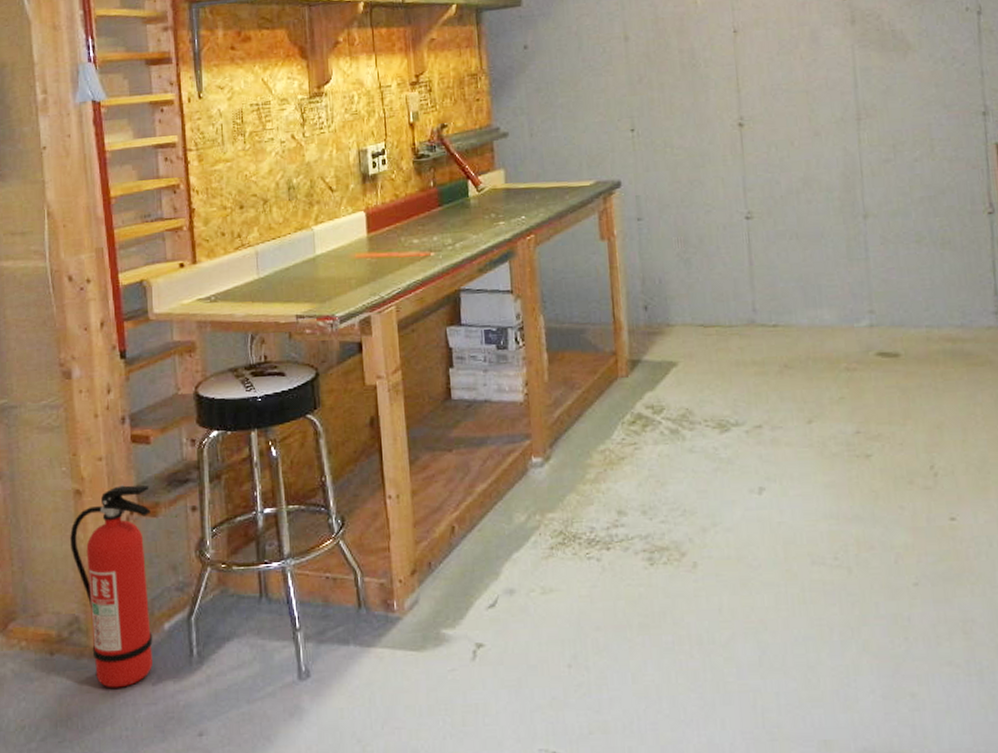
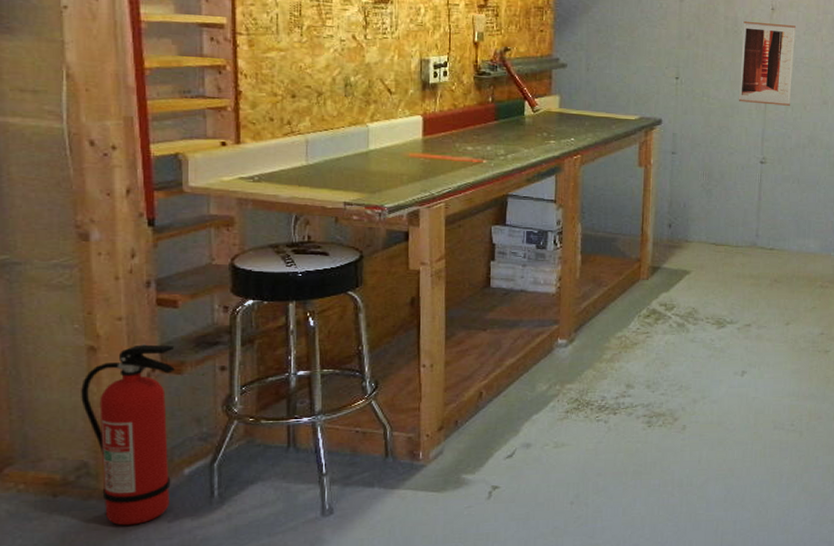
wall art: none [702,46,773,148] -> present [738,20,796,106]

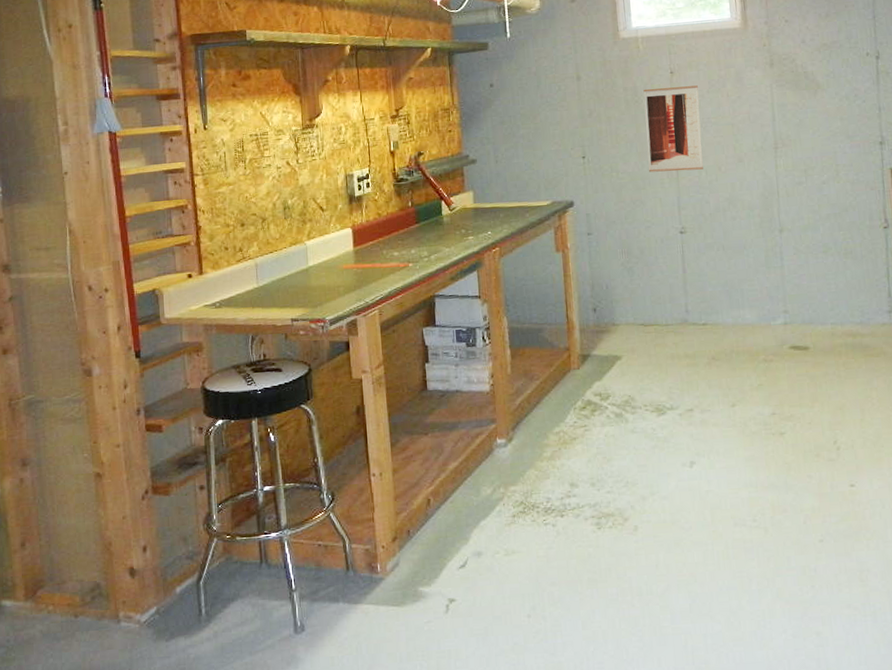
fire extinguisher: present [81,343,175,526] -> none [92,467,166,645]

